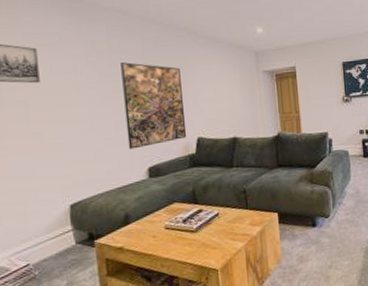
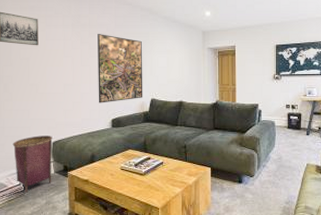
woven basket: none [13,197,74,275] -> present [12,135,53,193]

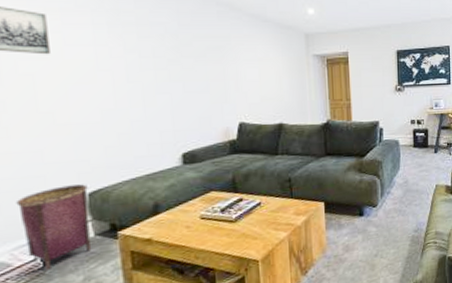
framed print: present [97,34,143,103] -> none [151,37,228,133]

